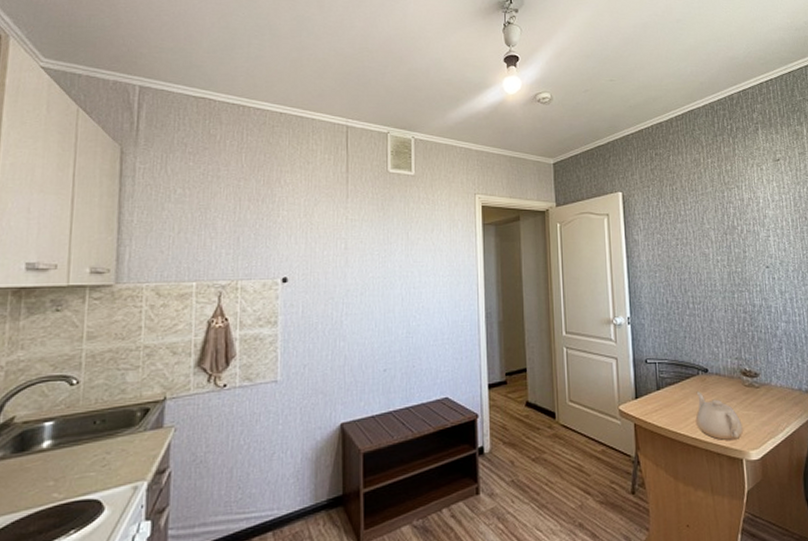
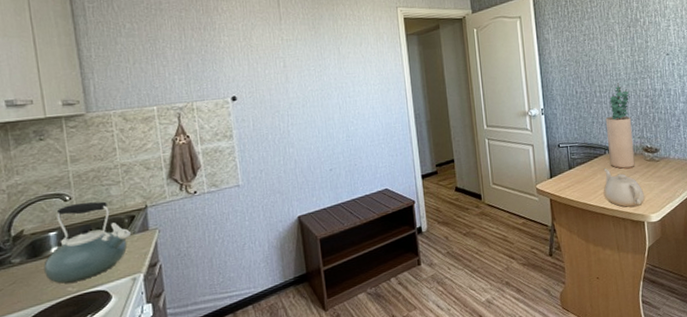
kettle: none [29,389,141,488] -> present [44,201,131,284]
vase: none [699,294,732,394] -> present [605,83,635,169]

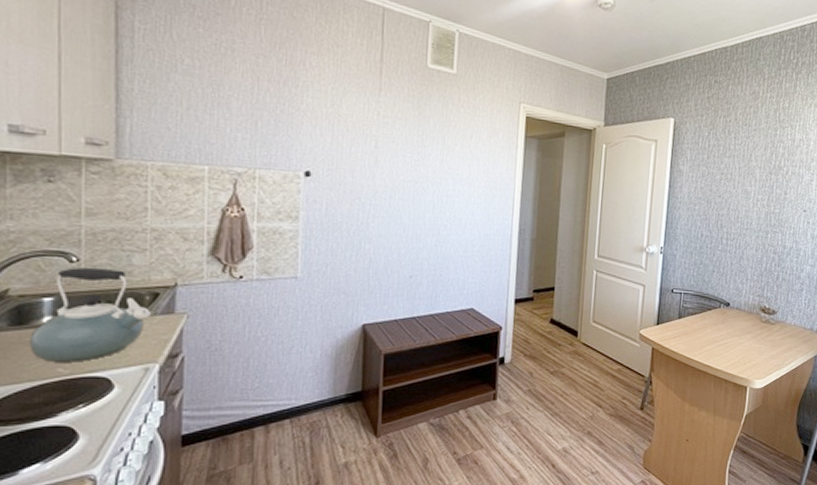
teapot: present [603,168,646,208] -> none [709,323,753,369]
vase: present [605,83,635,169] -> none [723,233,757,328]

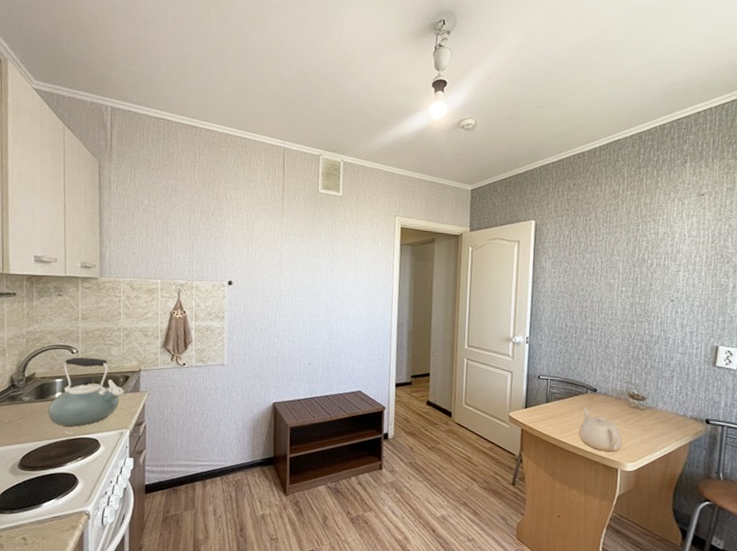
teapot: none [709,323,753,369] -> present [578,407,623,452]

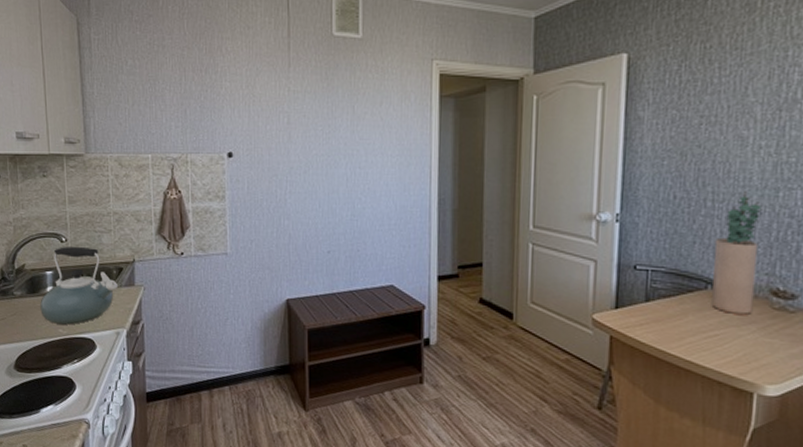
teapot: present [578,407,623,452] -> none [693,308,762,370]
vase: none [590,323,622,413] -> present [711,191,761,316]

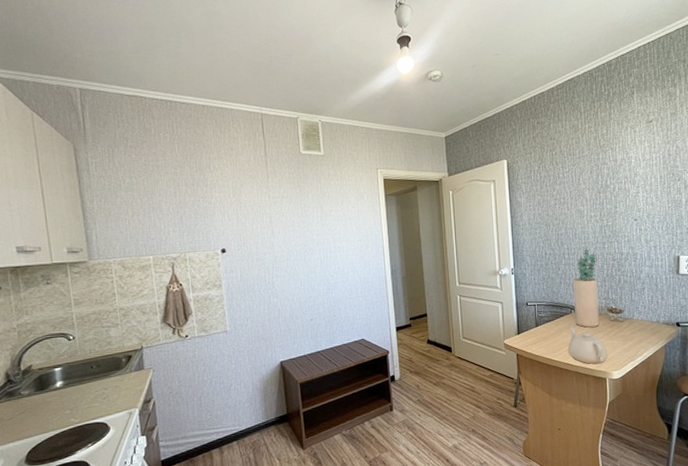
kettle: present [40,247,118,325] -> none [49,341,128,415]
teapot: none [693,308,762,370] -> present [567,326,608,364]

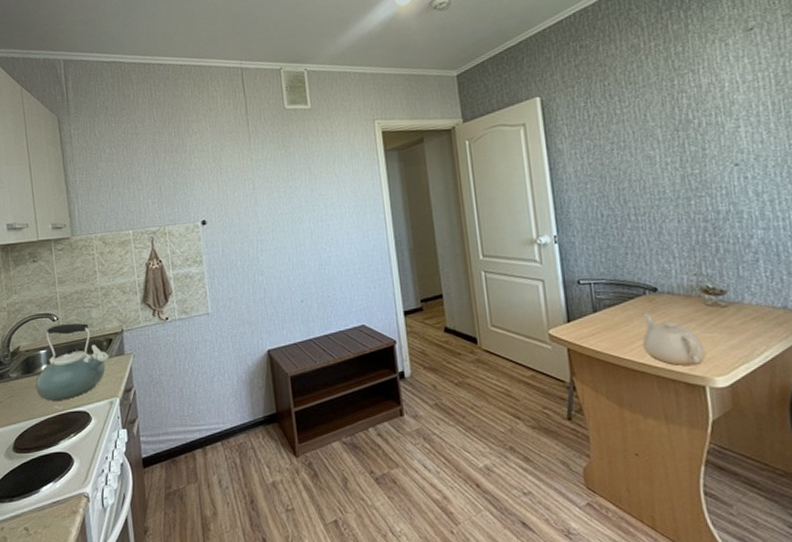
kettle: none [49,341,128,415] -> present [35,323,109,401]
vase: present [572,246,600,328] -> none [644,203,690,316]

